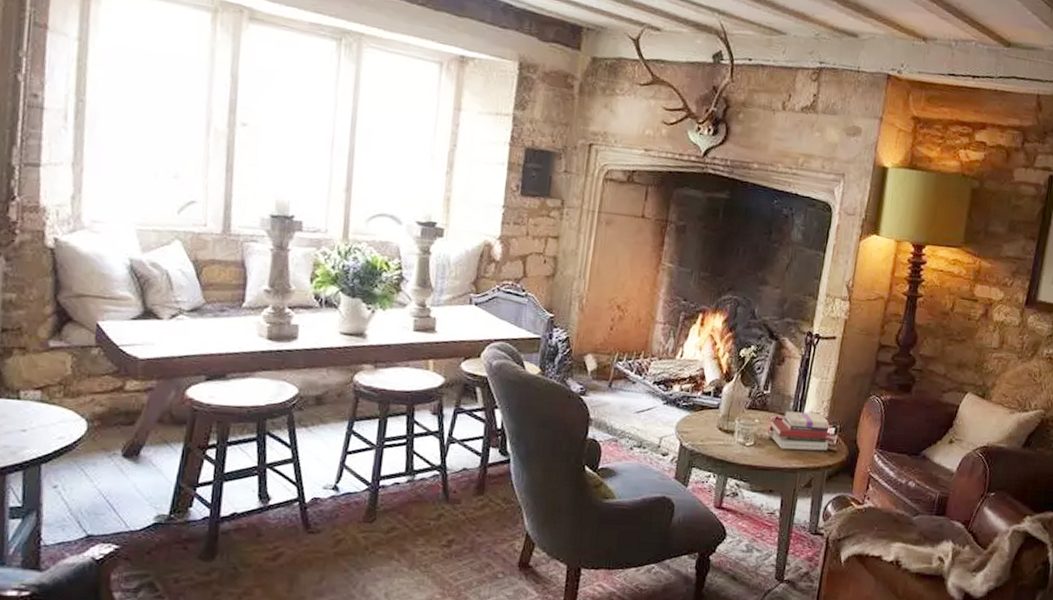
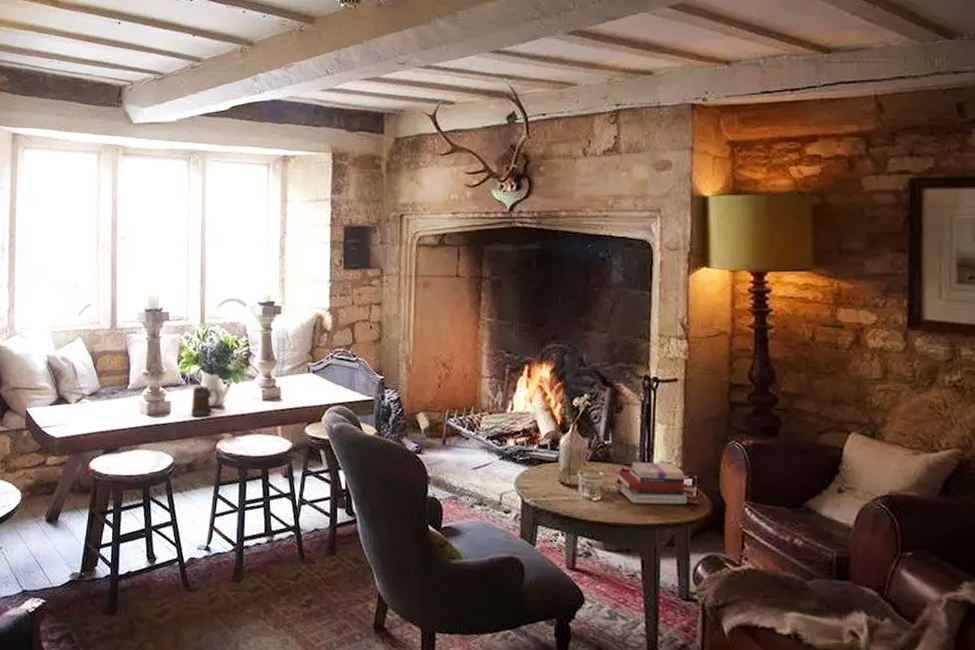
beer mug: none [324,309,362,346] -> present [191,386,220,418]

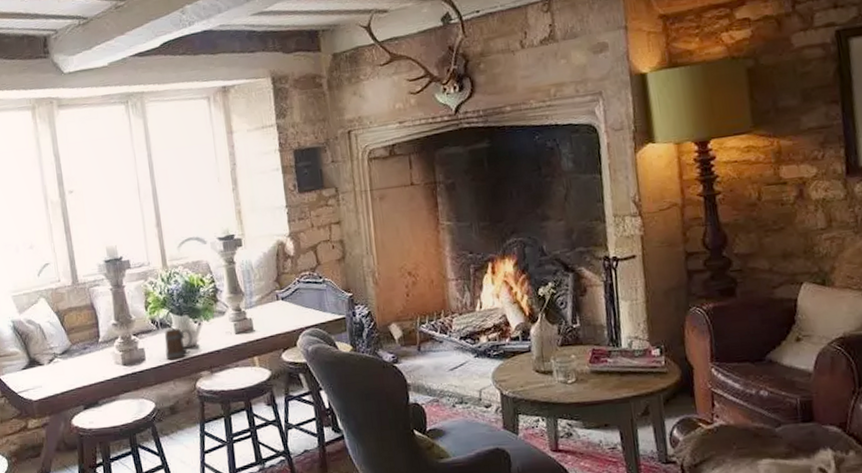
books: present [616,462,688,506] -> none [587,337,658,381]

